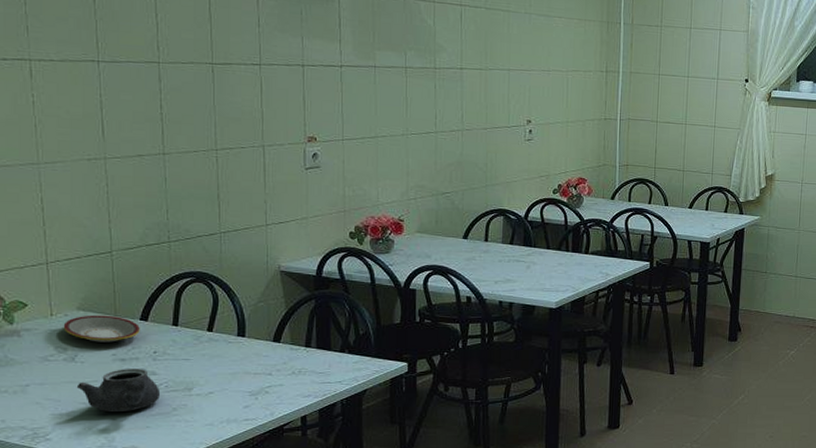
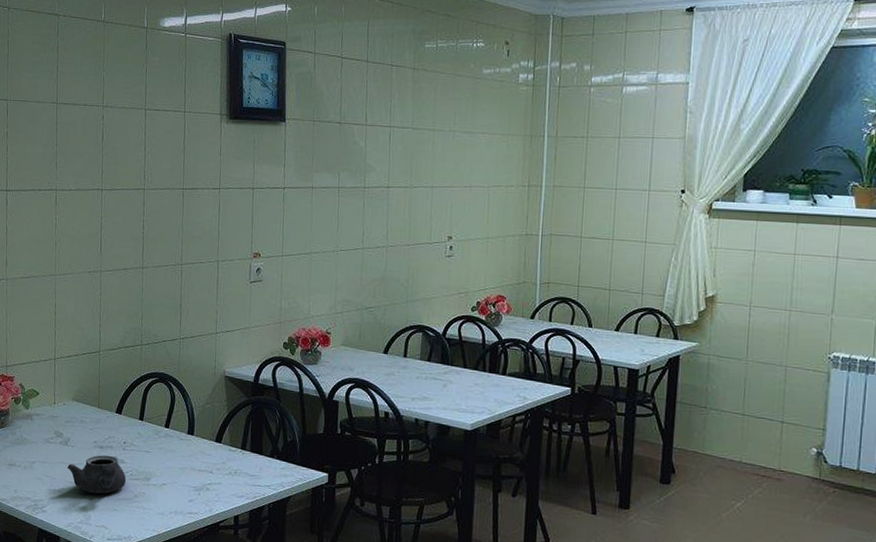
plate: present [63,315,140,343] -> none [61,405,115,431]

